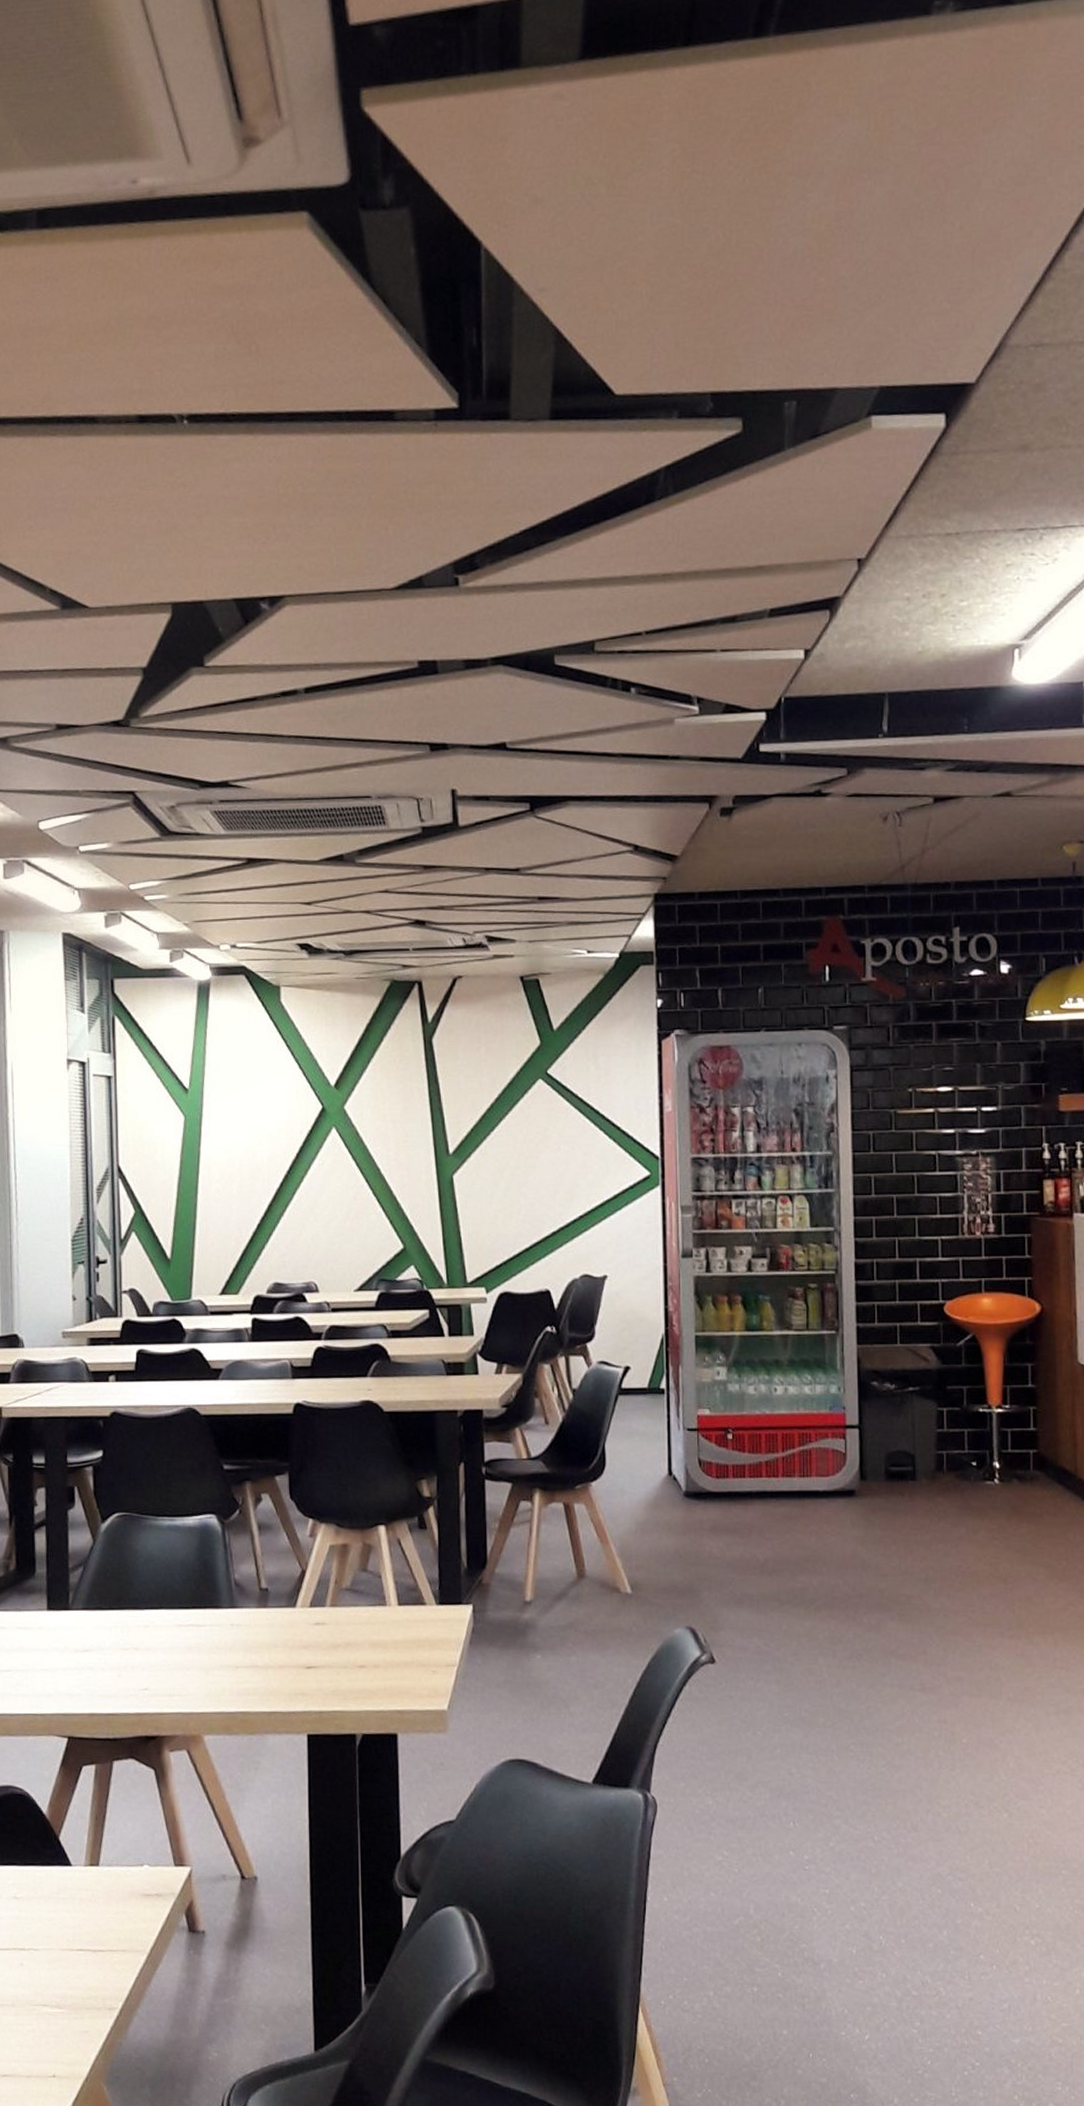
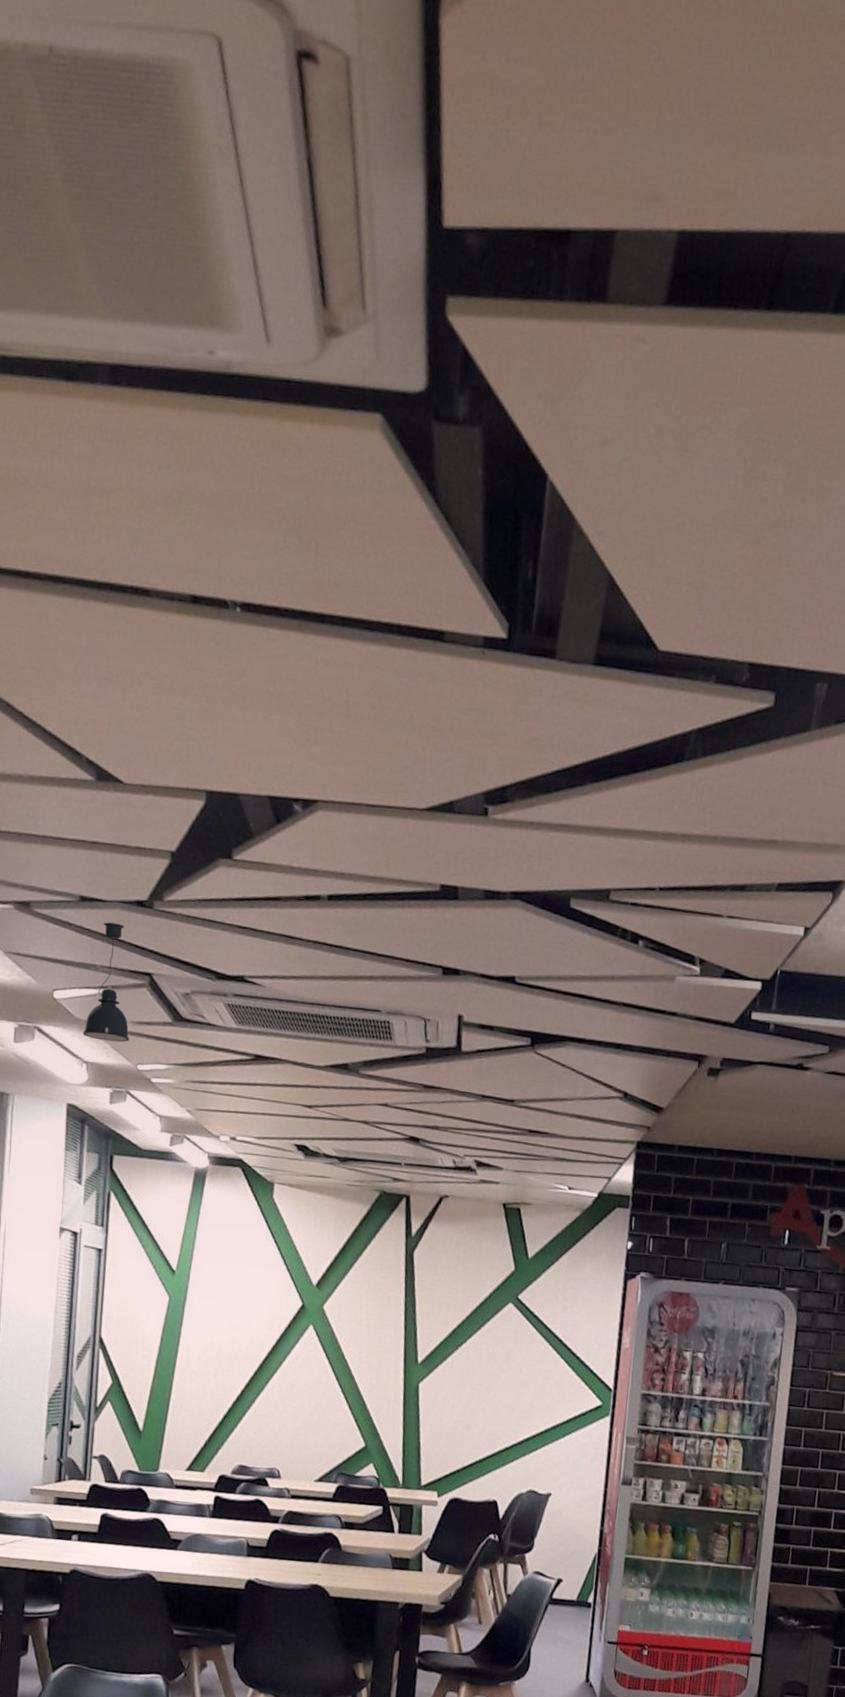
pendant light: none [72,746,119,865] -> present [83,922,129,1043]

